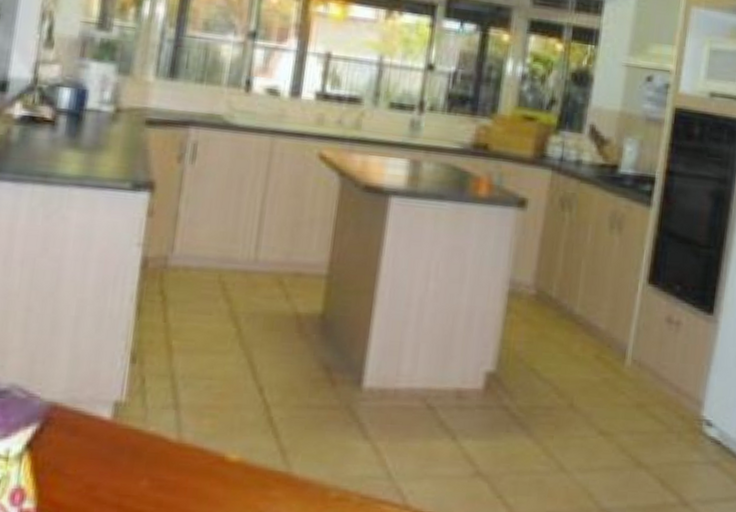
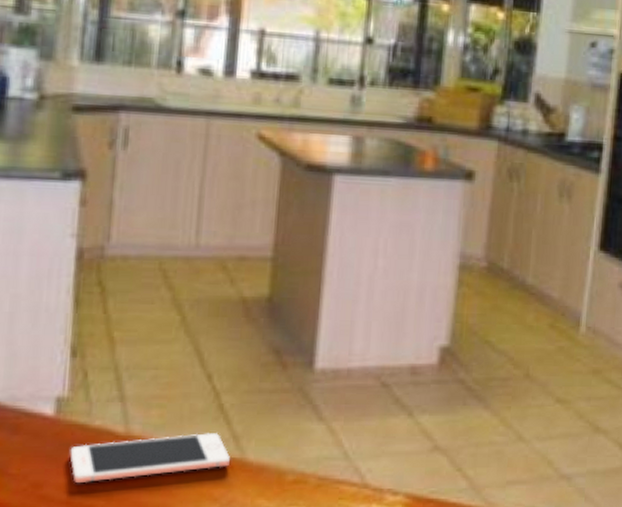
cell phone: none [123,445,277,488] -> present [69,433,230,484]

